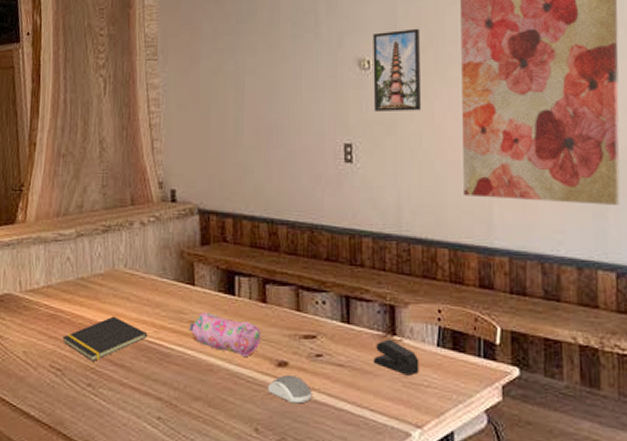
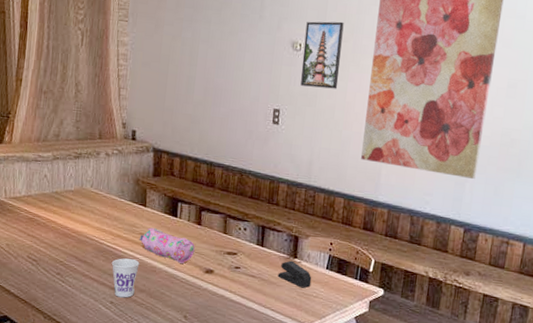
notepad: present [62,316,148,361] -> none [38,224,107,257]
cup: none [155,356,192,411] -> present [111,258,140,298]
computer mouse: present [267,374,312,404] -> none [196,279,229,301]

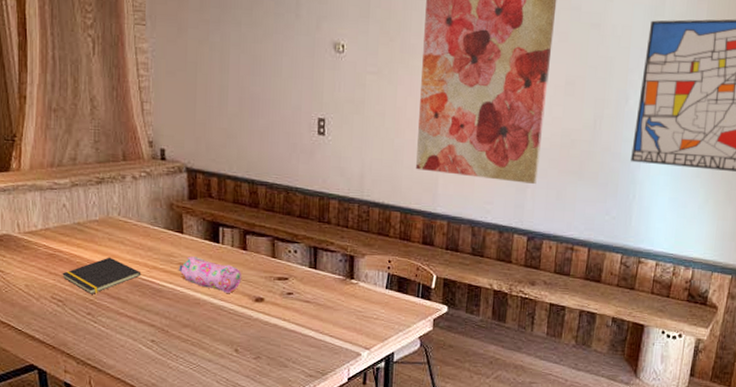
notepad: none [38,224,107,257] -> present [62,257,142,294]
cup: present [111,258,140,298] -> none [149,292,181,335]
stapler: present [277,260,312,288] -> none [334,282,371,311]
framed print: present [300,21,344,89] -> none [345,18,389,94]

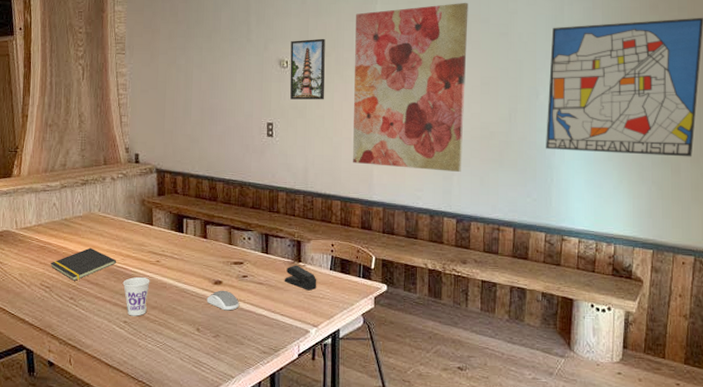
cup: none [149,292,181,335] -> present [122,277,150,316]
pencil case: present [178,256,241,293] -> none [148,245,202,277]
computer mouse: none [246,308,283,331] -> present [206,290,239,311]
stapler: none [334,282,371,311] -> present [284,265,317,291]
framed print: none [345,18,389,94] -> present [290,38,325,100]

